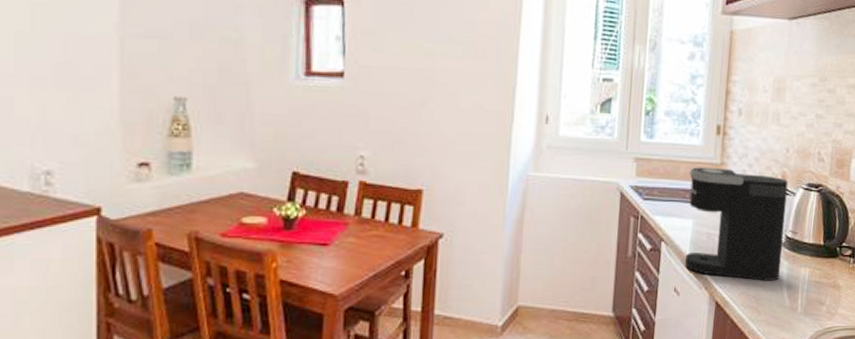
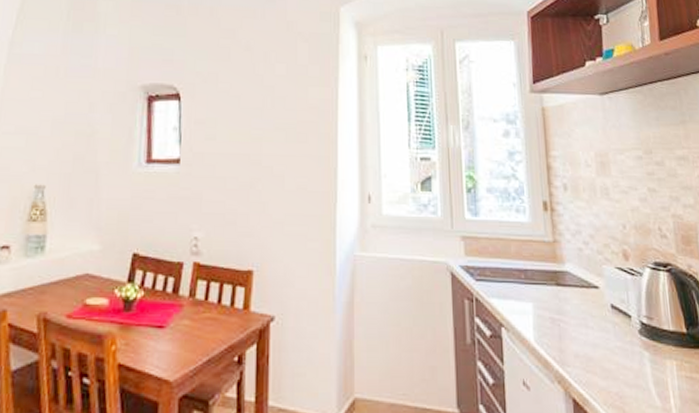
coffee maker: present [685,167,788,281] -> none [520,245,643,375]

